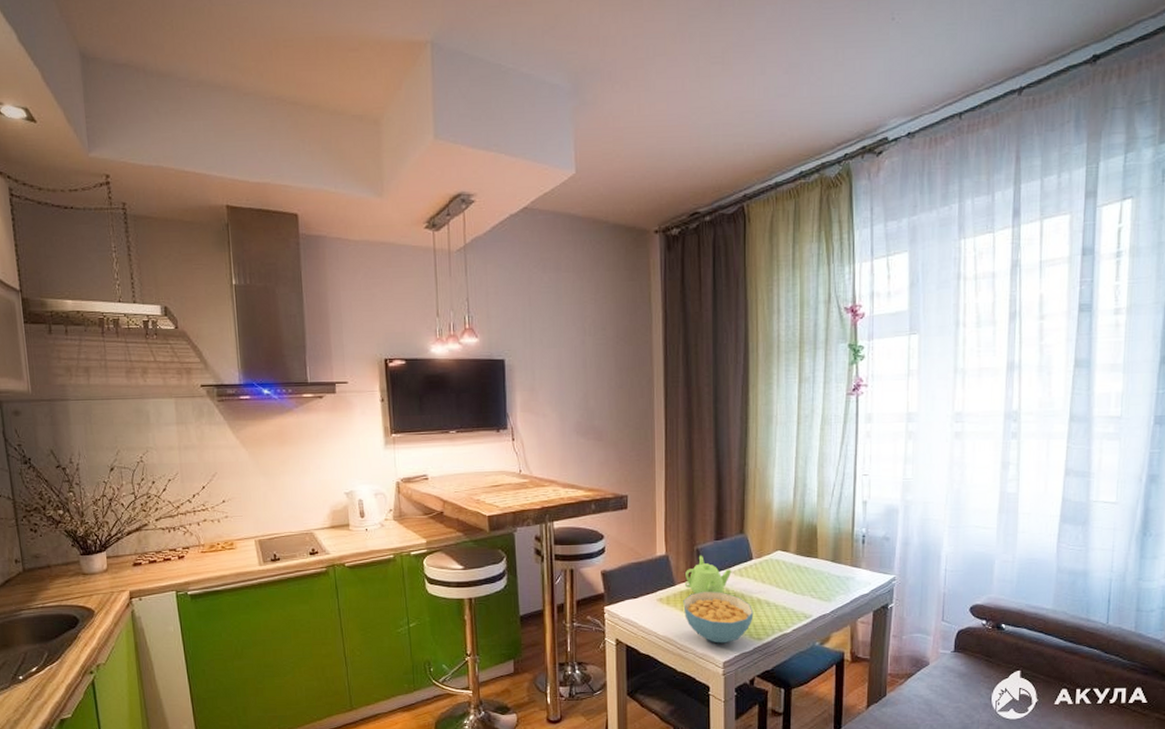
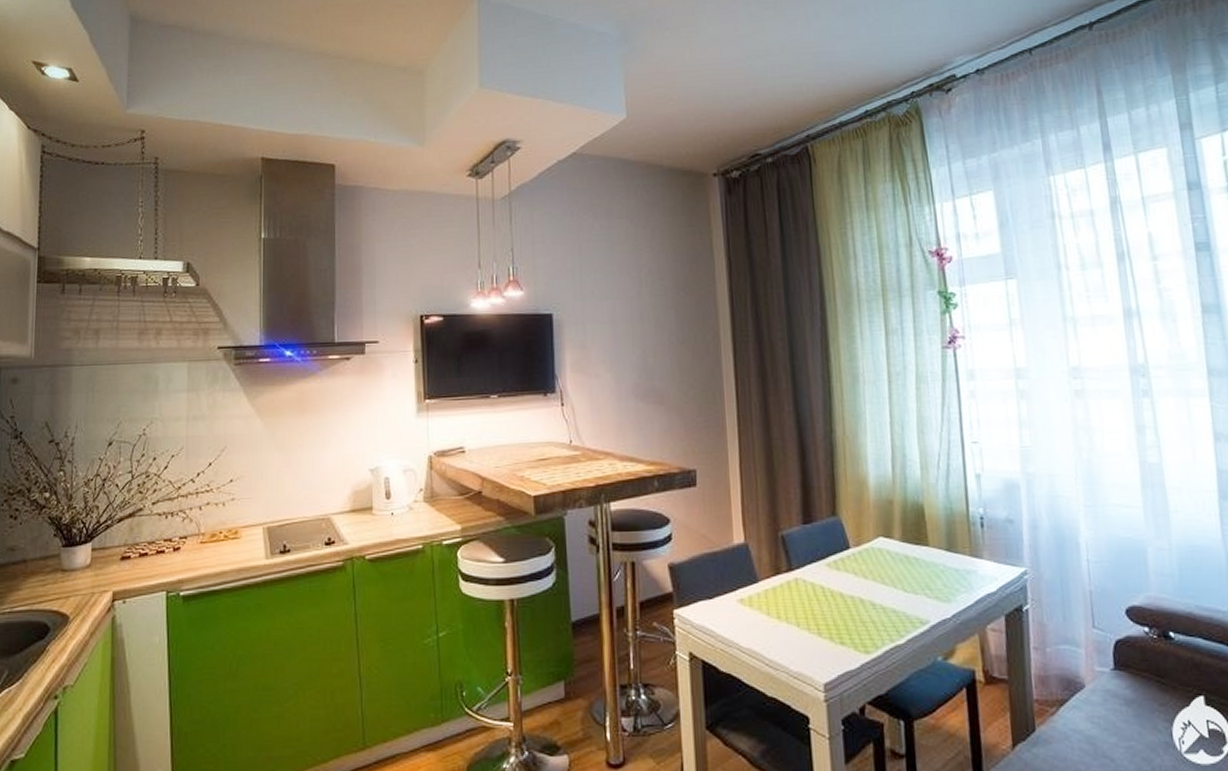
cereal bowl: present [683,591,754,644] -> none [769,589,857,659]
teapot: present [684,555,732,595] -> none [769,543,826,594]

